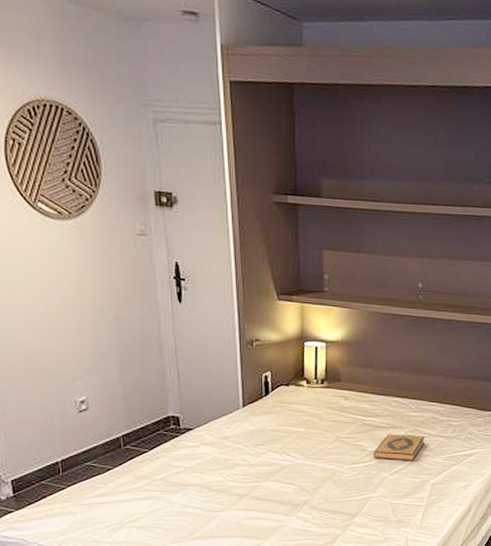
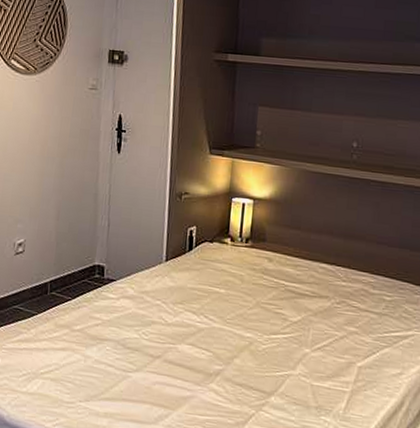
hardback book: present [373,434,425,461] -> none [295,304,353,338]

